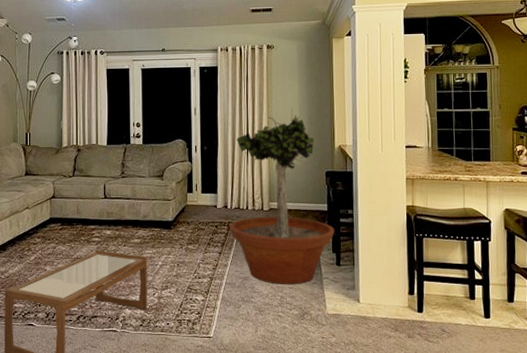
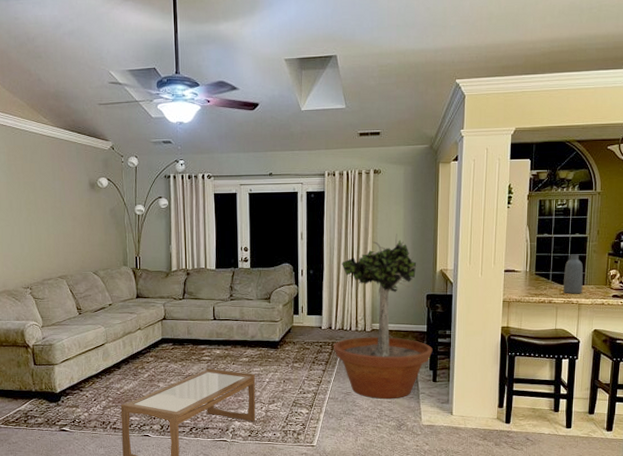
vase: none [468,129,490,171] -> present [562,254,584,294]

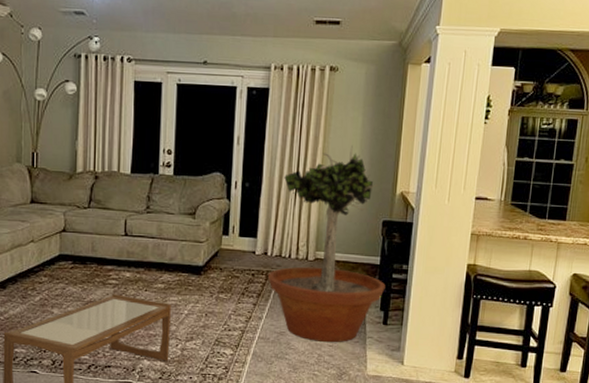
vase: present [562,254,584,294] -> none [540,183,566,231]

